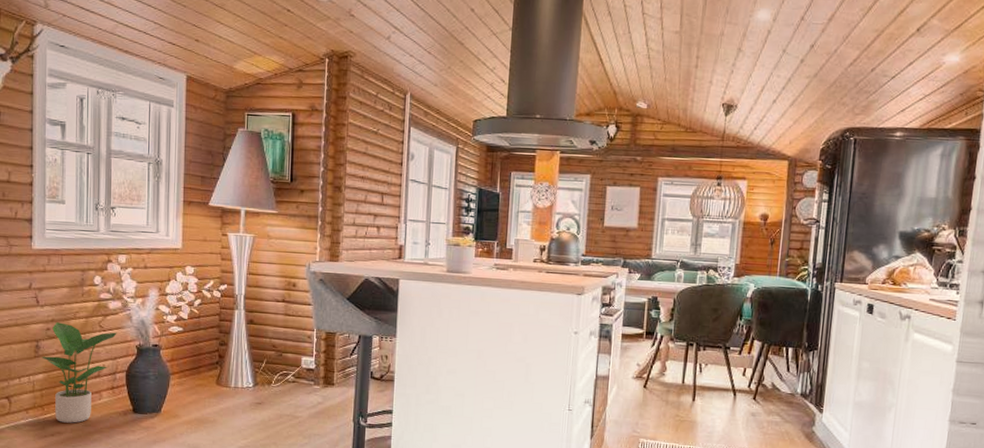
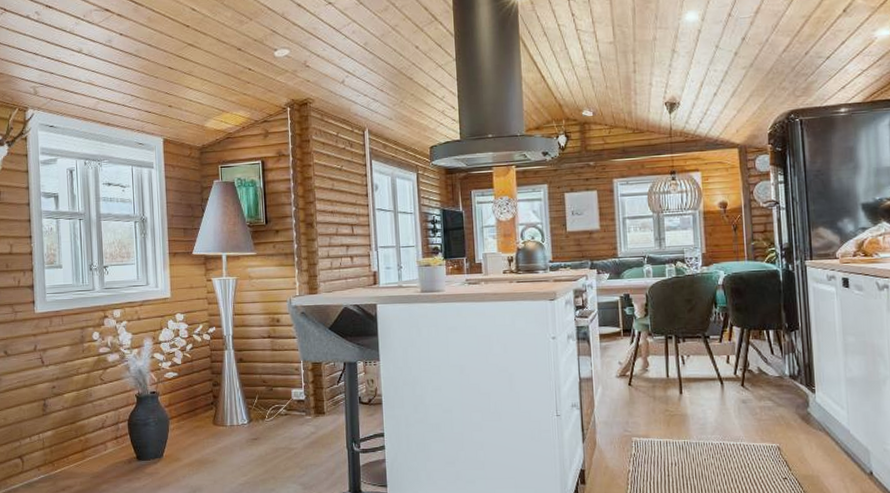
potted plant: present [42,322,117,423] -> none [49,380,117,476]

